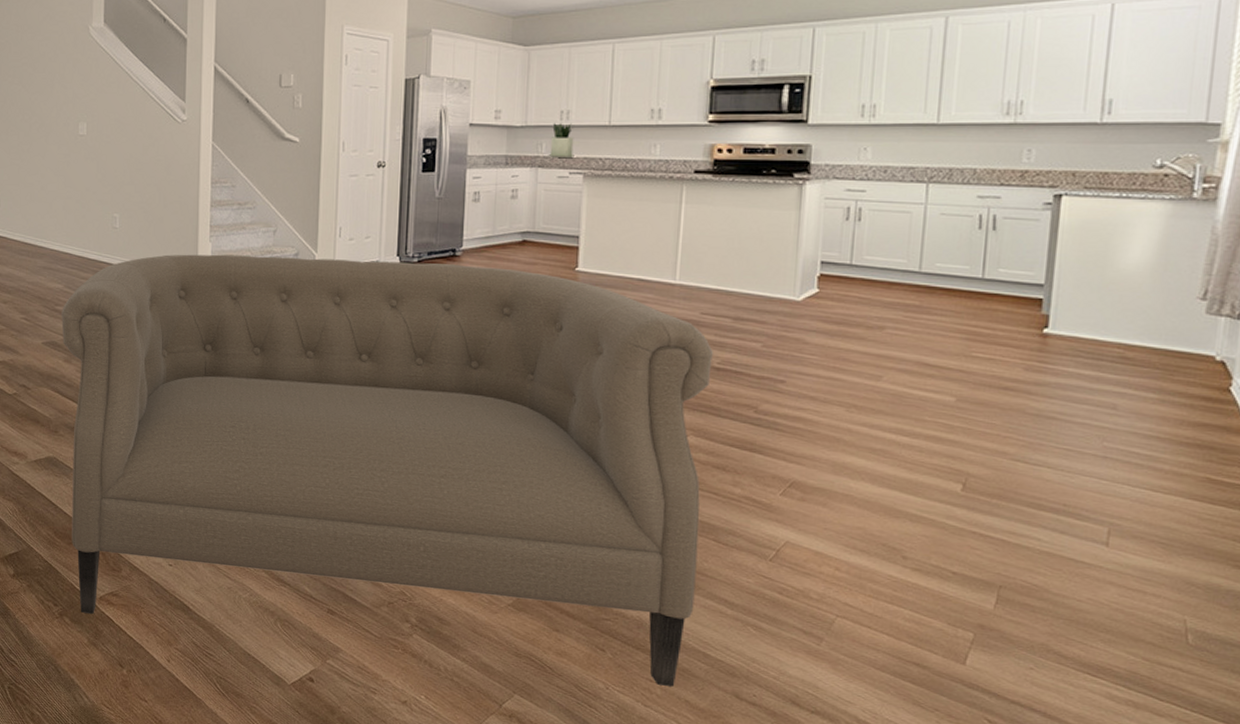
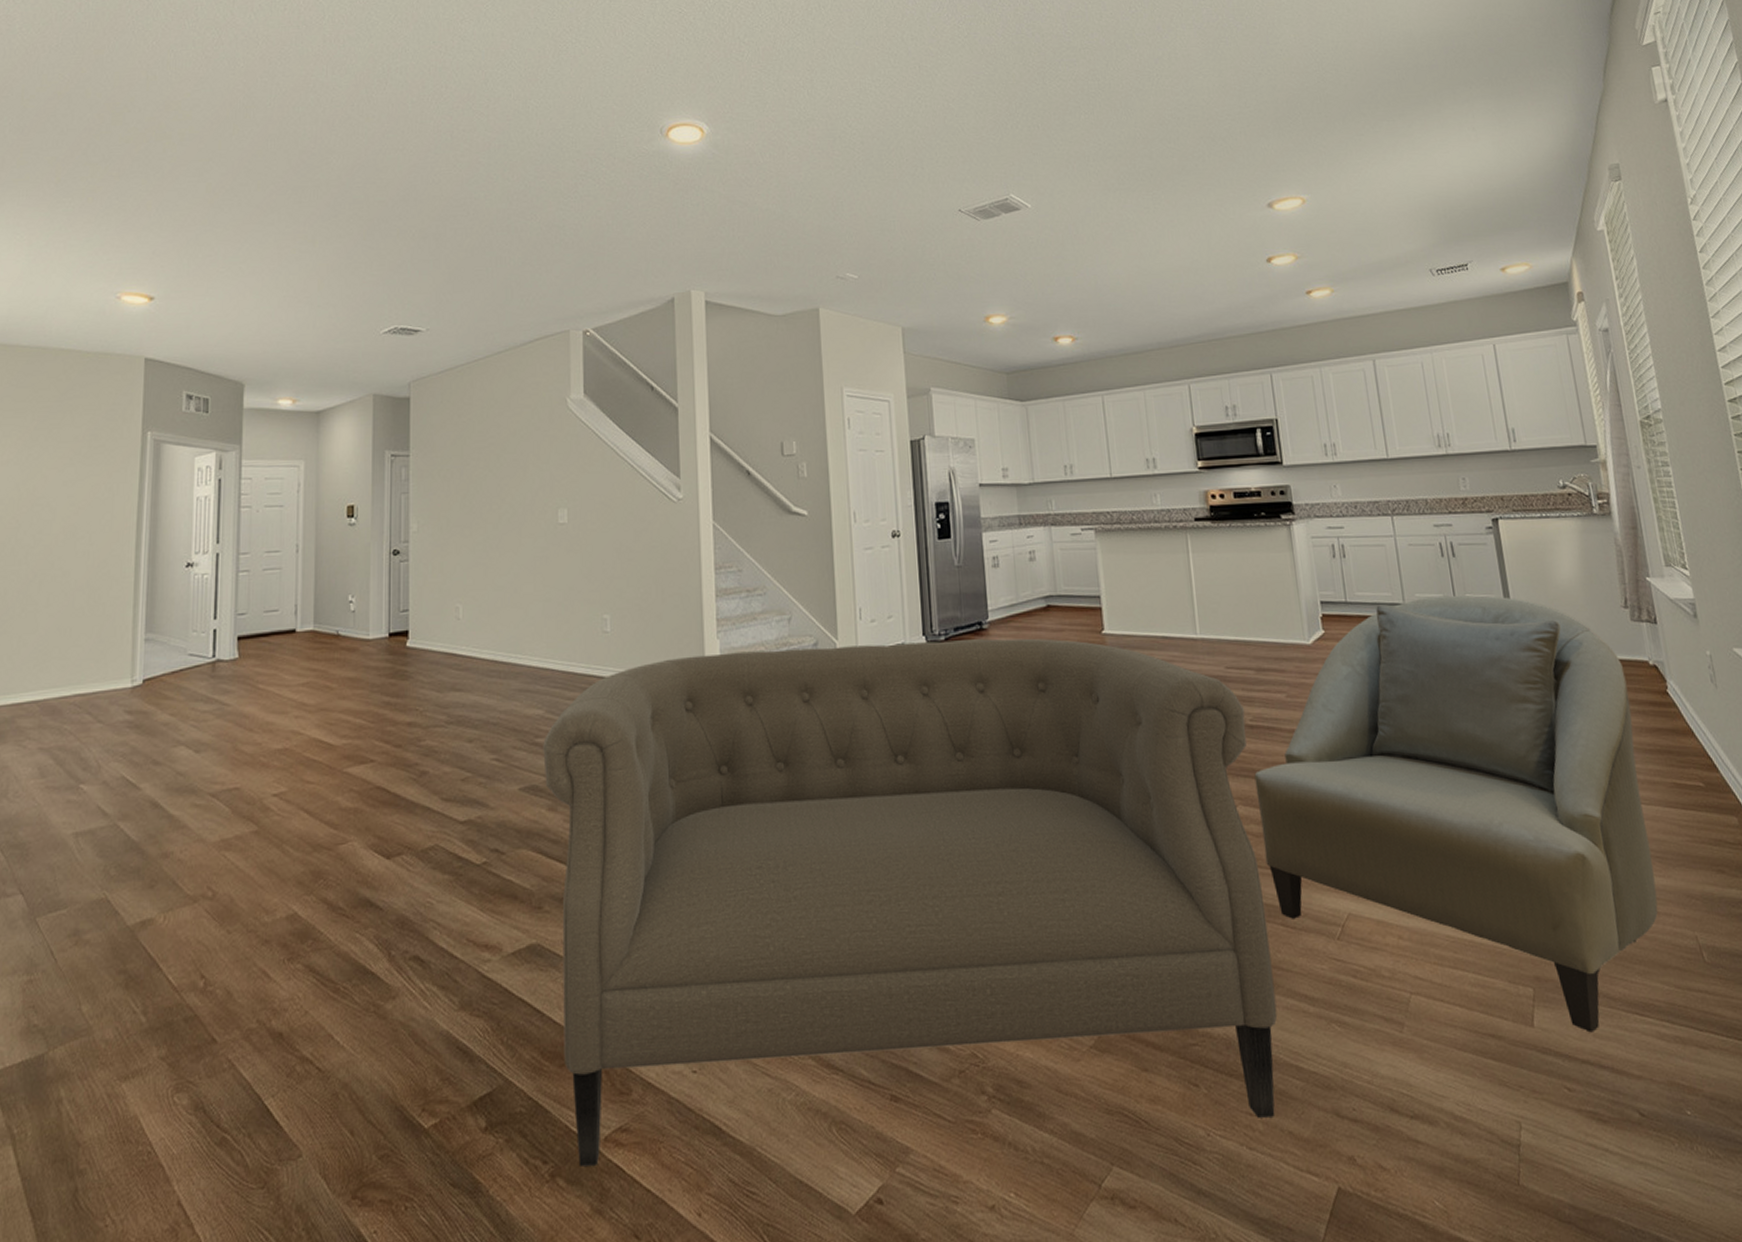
planter: present [548,123,575,159] -> none [1058,478,1084,515]
armchair: none [708,267,1180,681] -> present [1254,595,1659,1033]

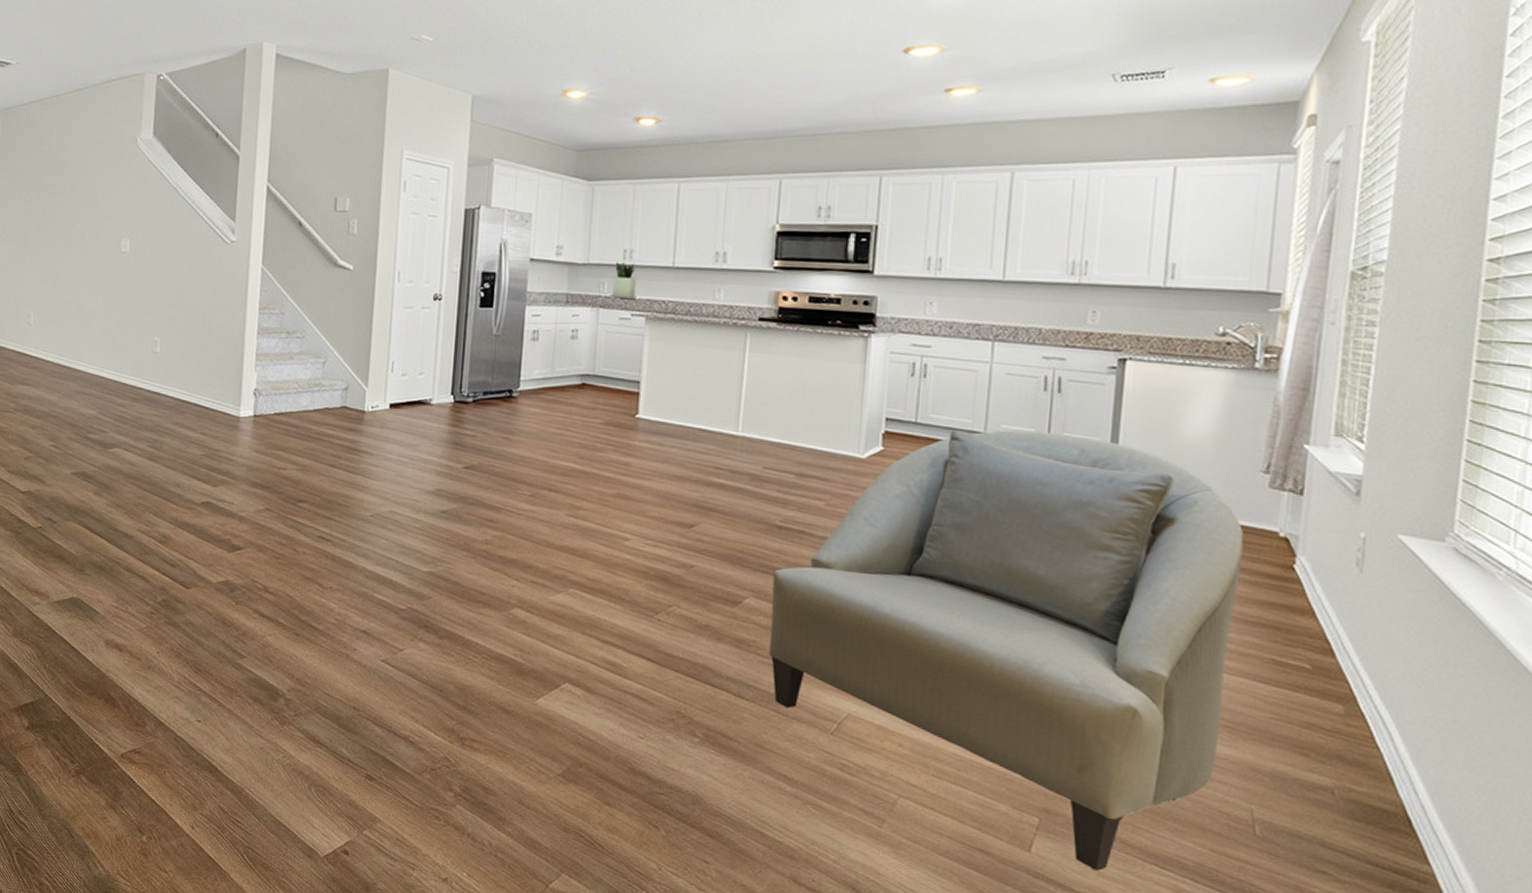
sofa: present [543,638,1278,1166] -> none [93,383,777,869]
planter: none [1058,478,1084,515] -> present [610,262,637,300]

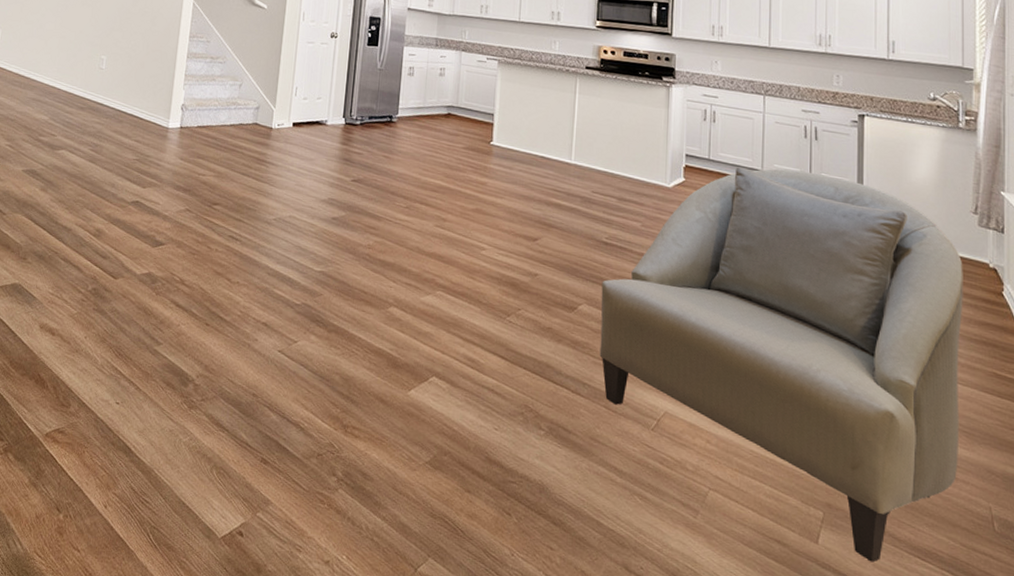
planter: present [610,262,637,300] -> none [470,15,491,46]

